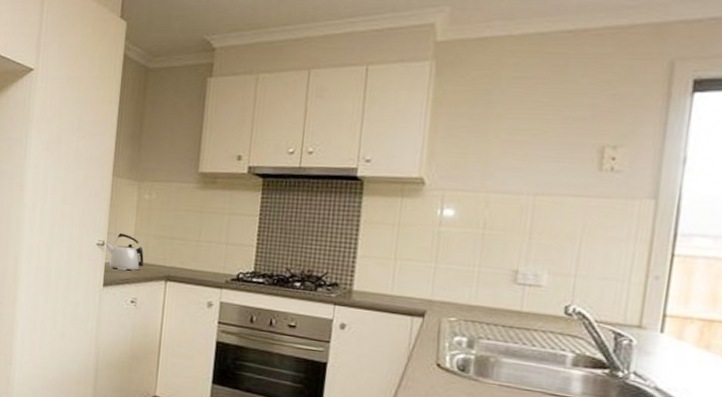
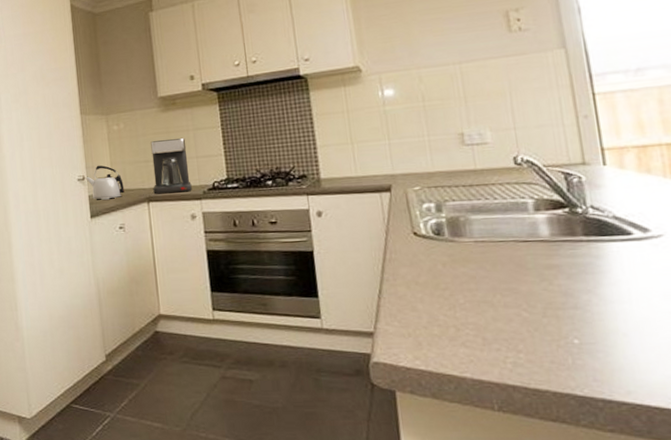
coffee maker: none [173,218,219,278] -> present [150,138,192,194]

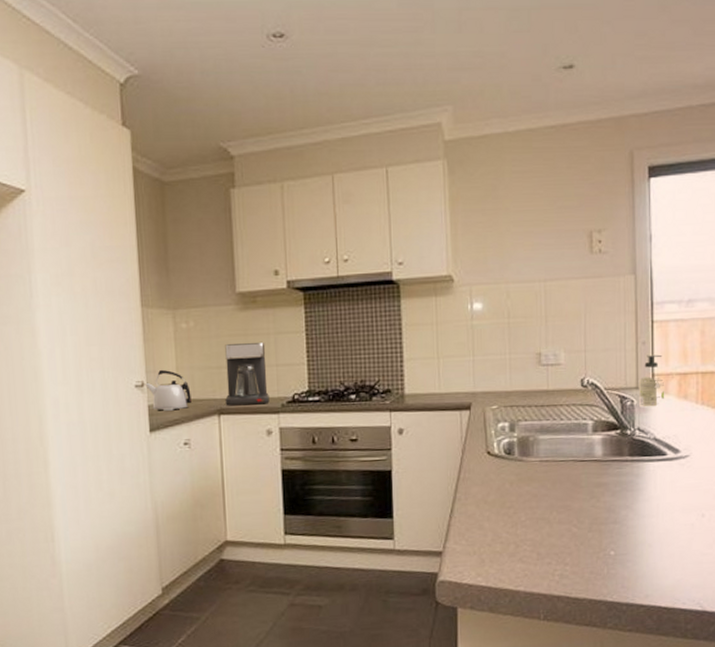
soap dispenser: none [584,127,621,184] -> present [638,354,665,408]

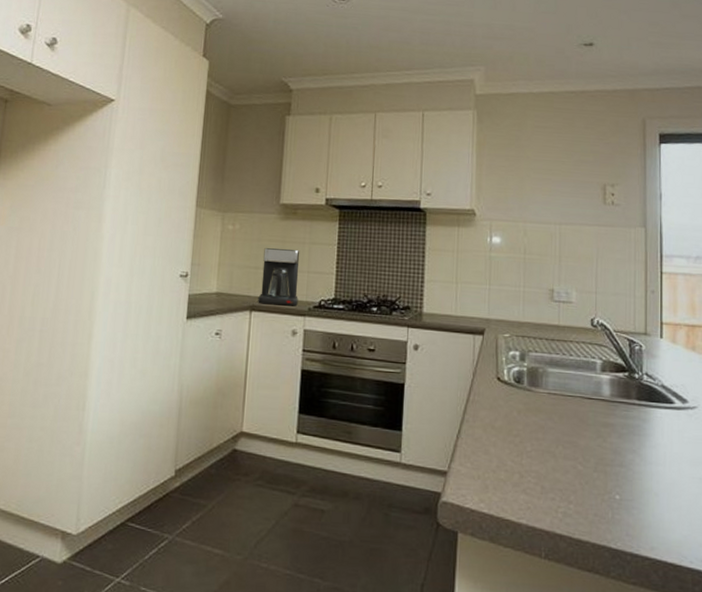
kettle: present [145,369,192,411] -> none [189,263,228,302]
soap dispenser: present [638,354,665,408] -> none [647,303,673,354]

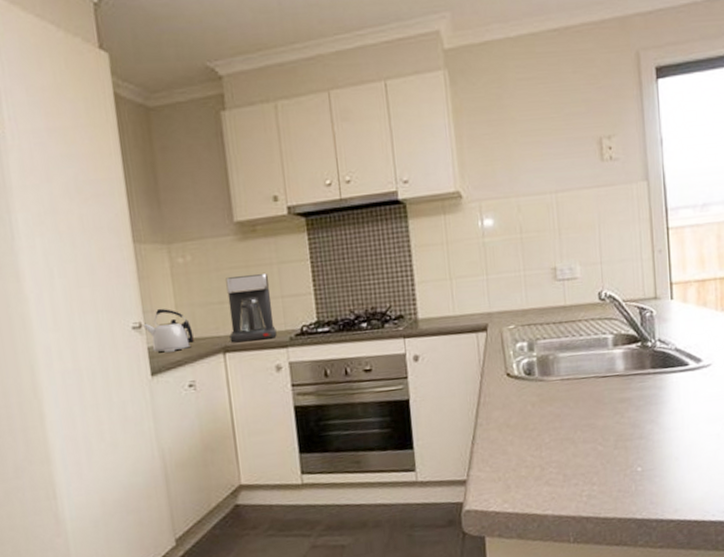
kettle: none [189,263,228,302] -> present [143,308,194,353]

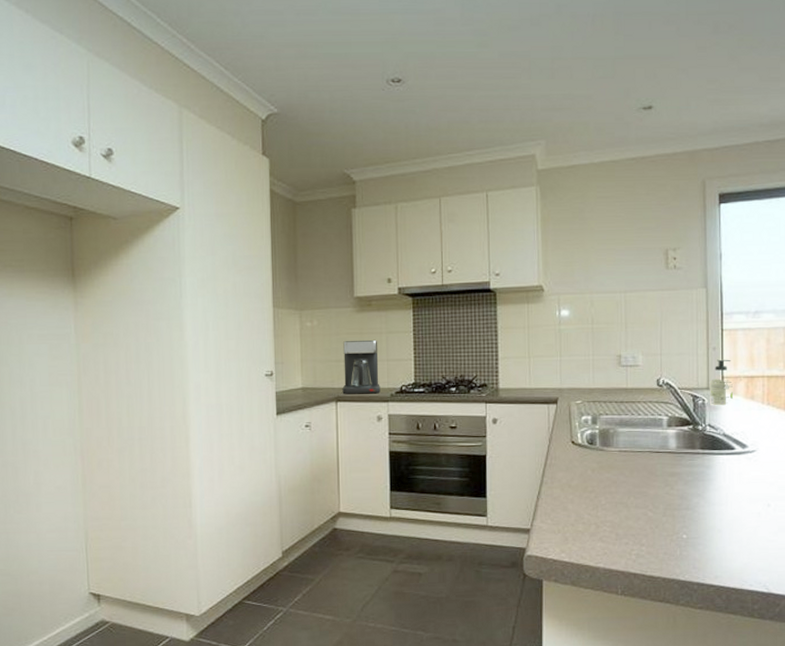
kettle: present [143,308,194,353] -> none [274,361,313,397]
soap dispenser: none [656,262,684,318] -> present [709,359,734,406]

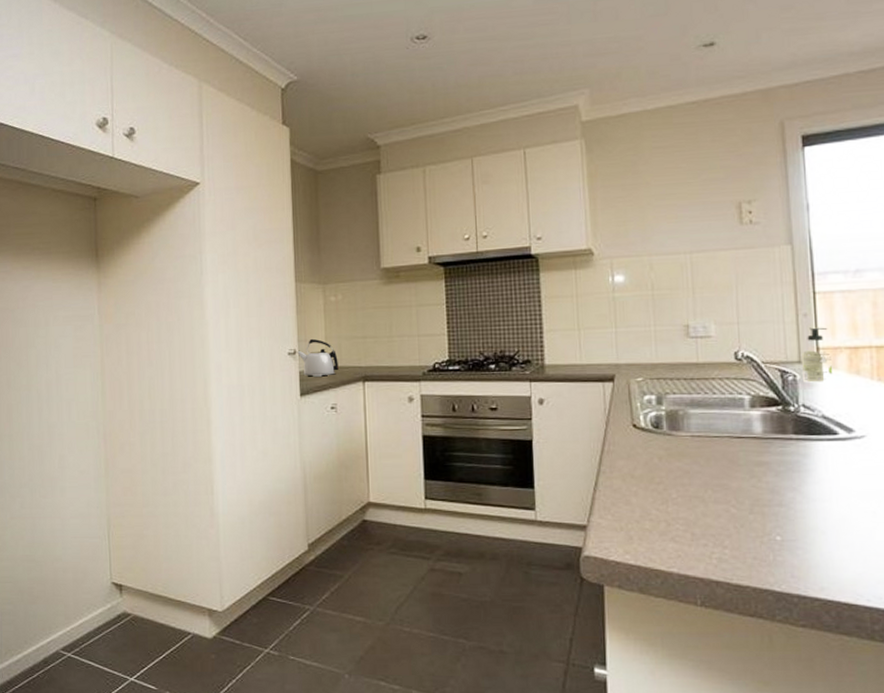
kettle: none [274,361,313,397] -> present [297,338,339,377]
coffee maker: present [342,340,380,395] -> none [370,314,411,373]

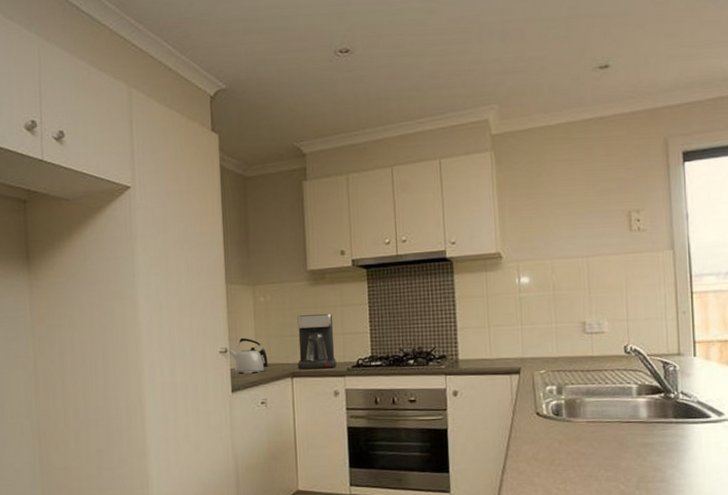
coffee maker: none [370,314,411,373] -> present [297,314,337,370]
soap dispenser: present [801,327,833,383] -> none [680,323,707,373]

